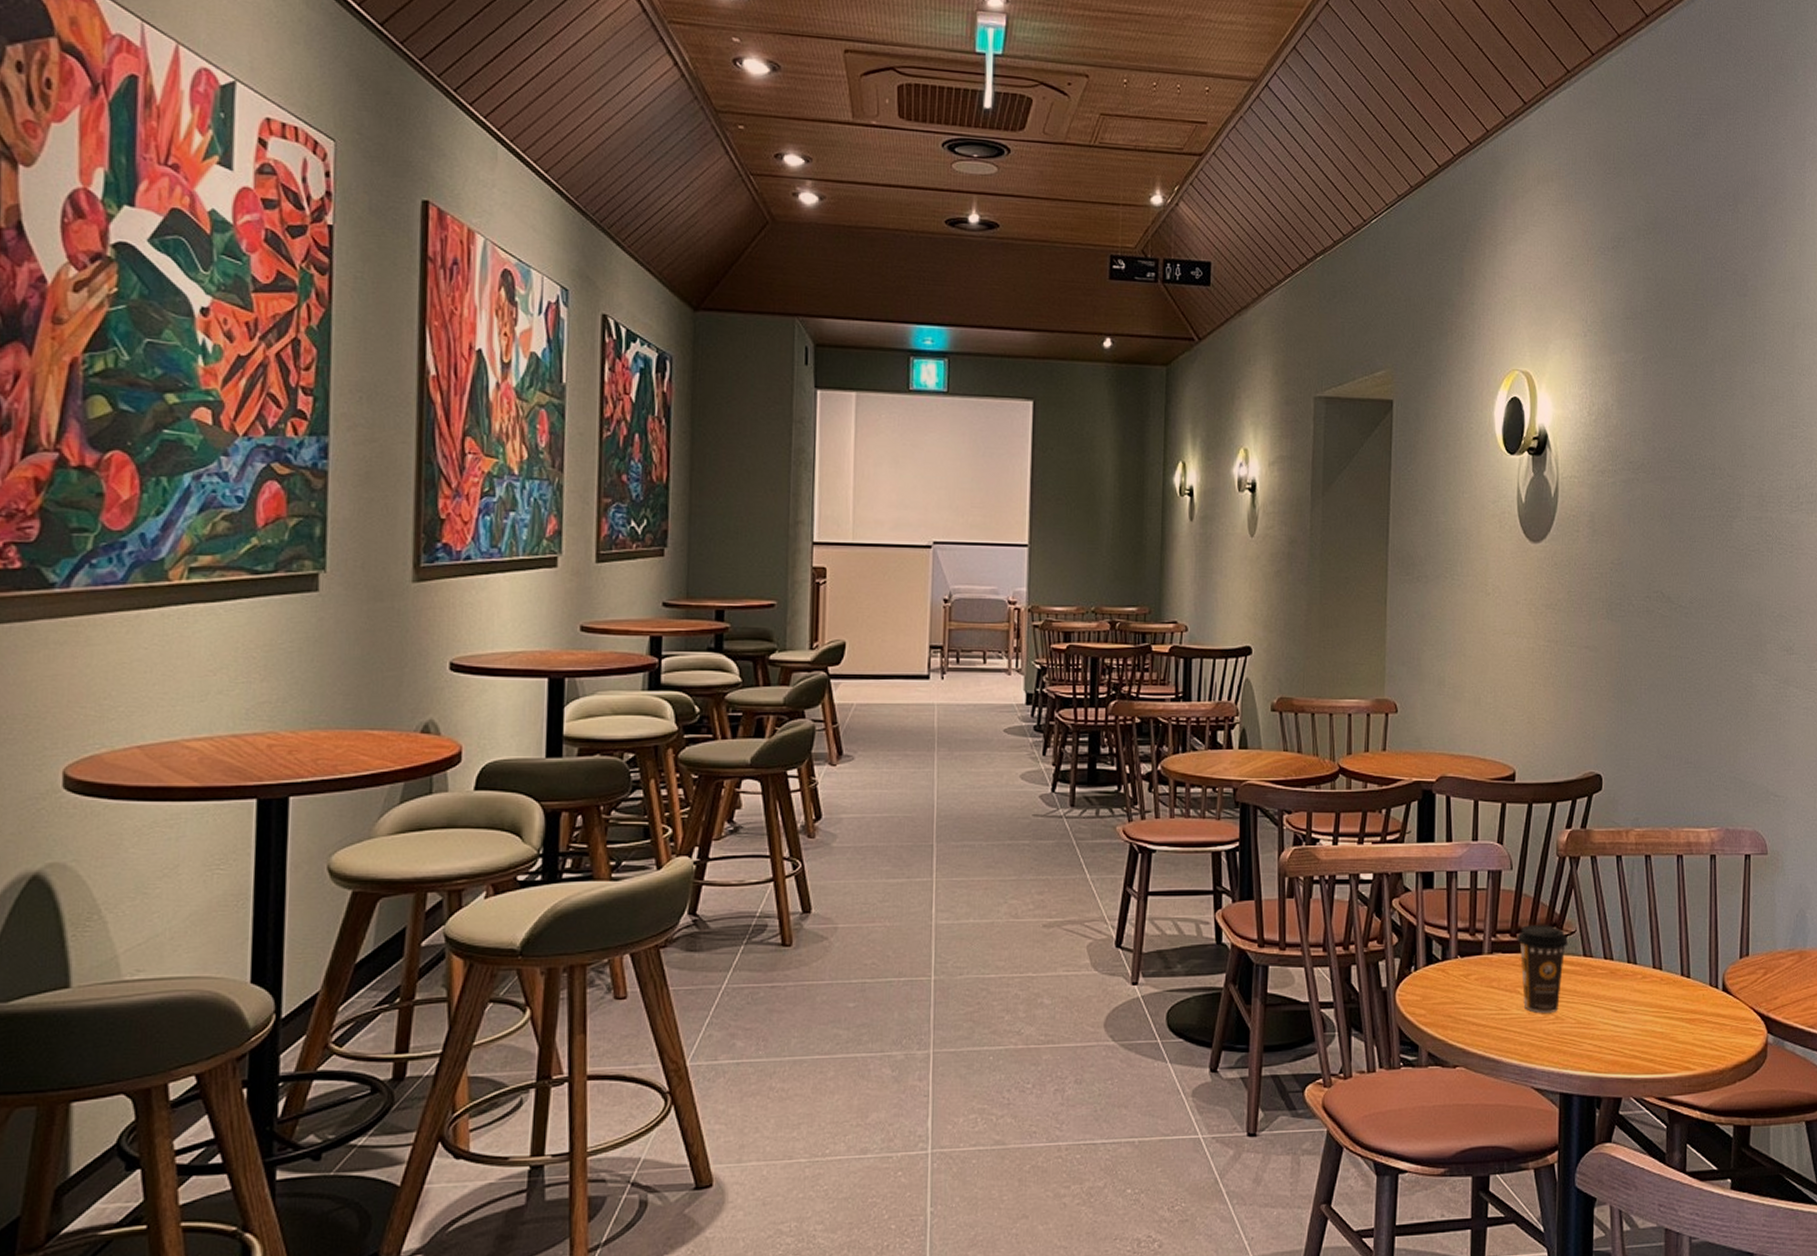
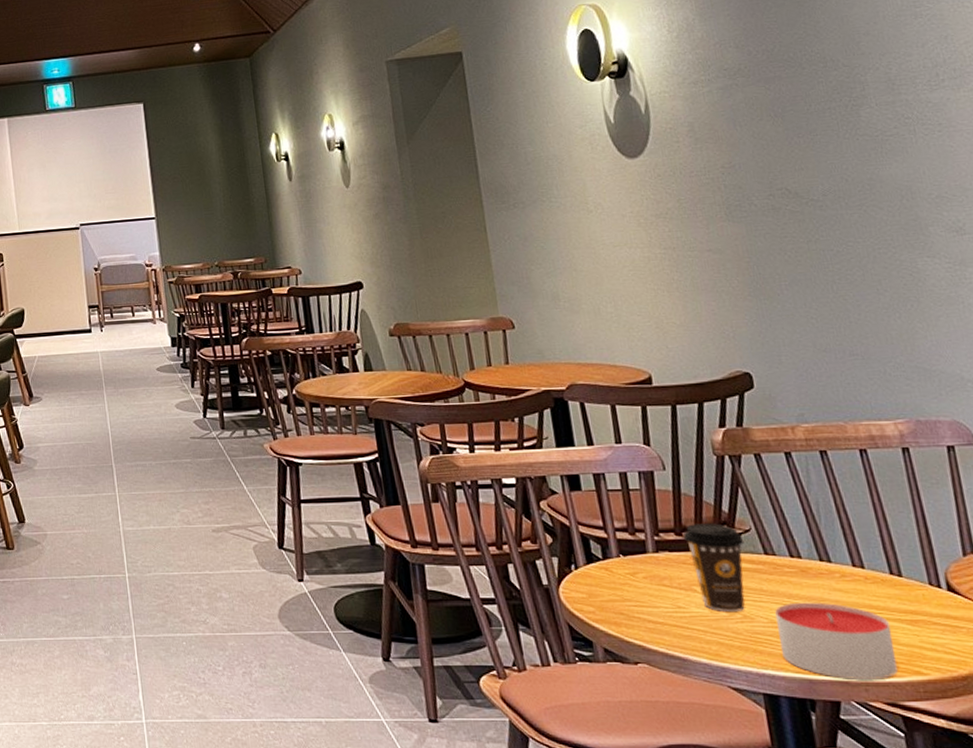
candle: none [1582,1002,1673,1077] -> present [775,602,898,679]

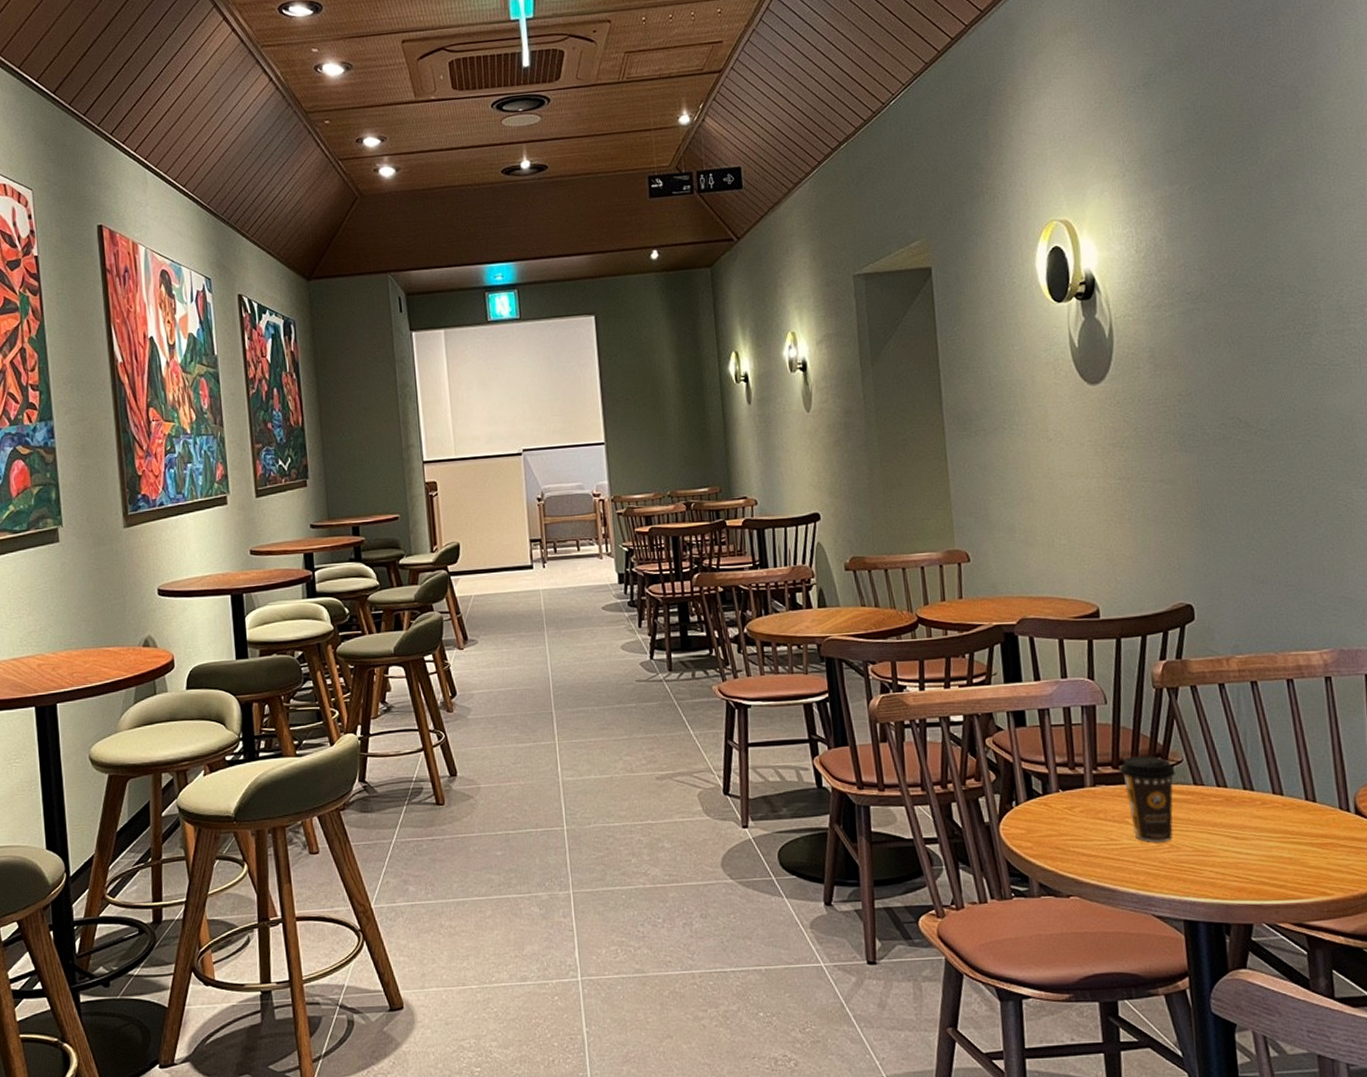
candle: present [775,602,898,679] -> none [1200,829,1306,903]

